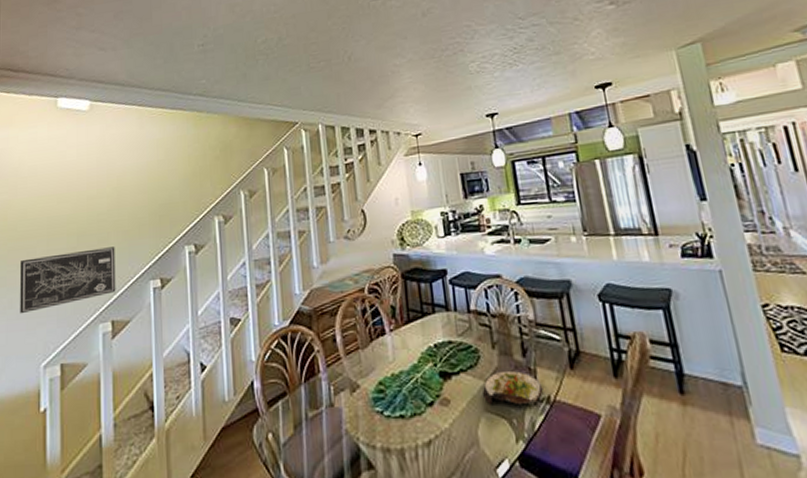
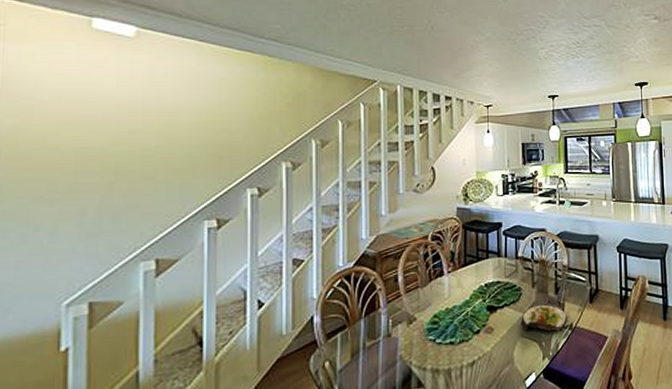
wall art: present [20,247,116,314] -> none [34,184,163,250]

